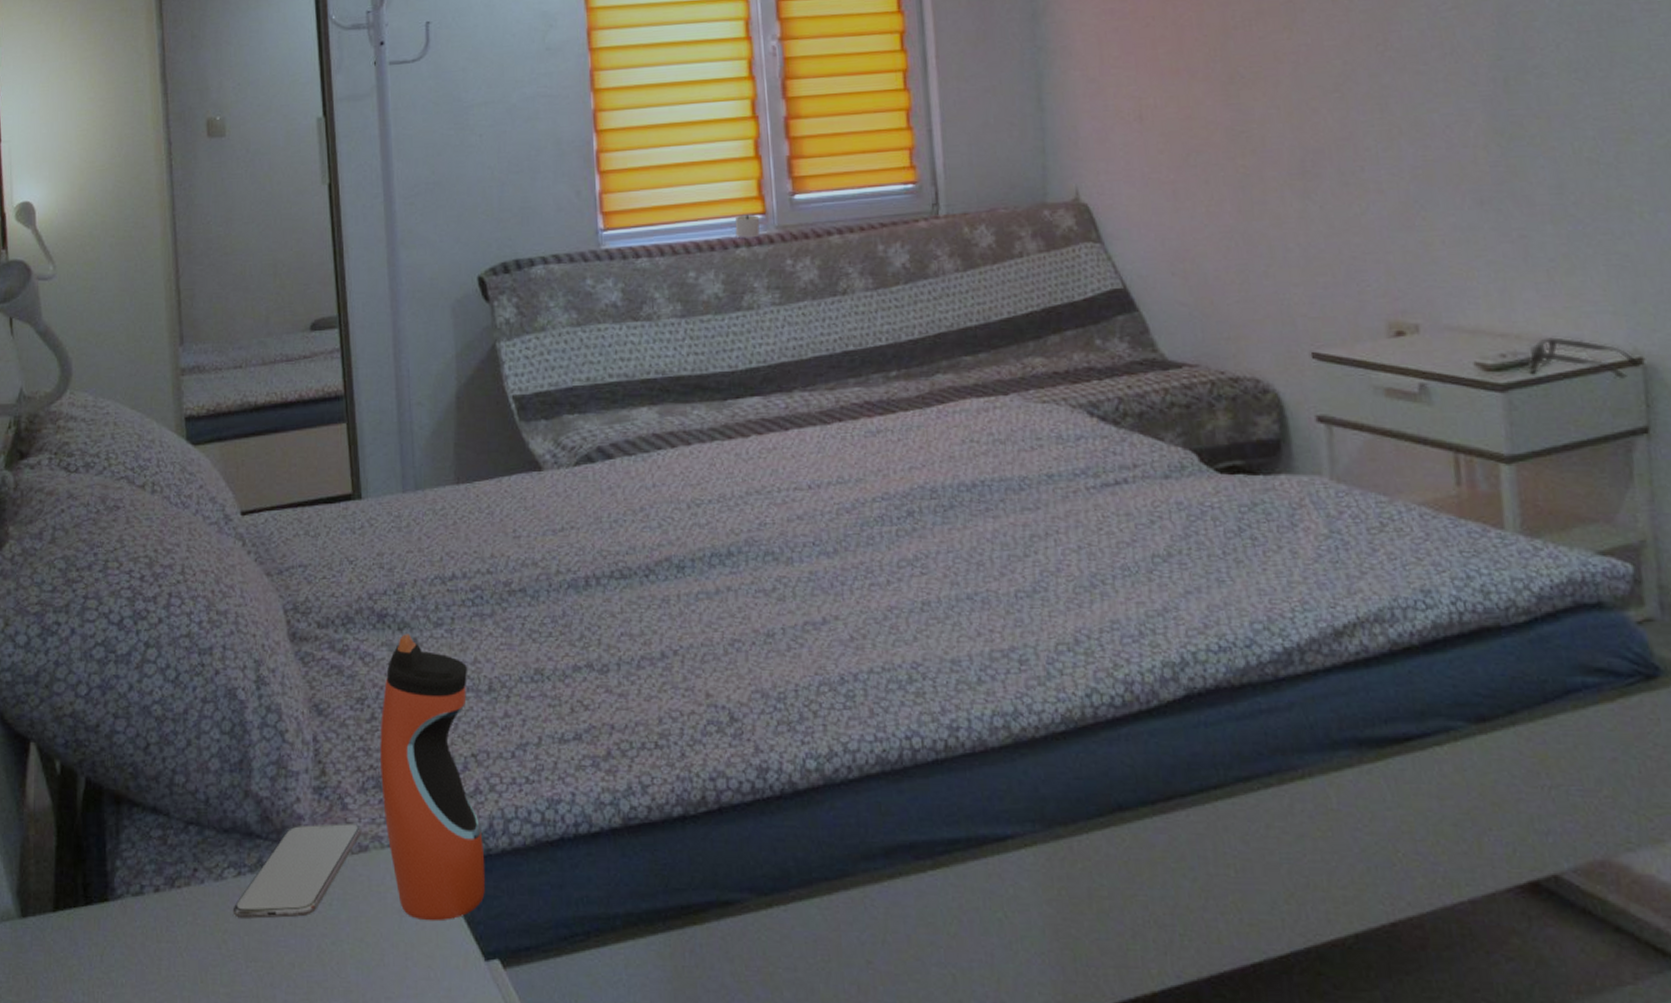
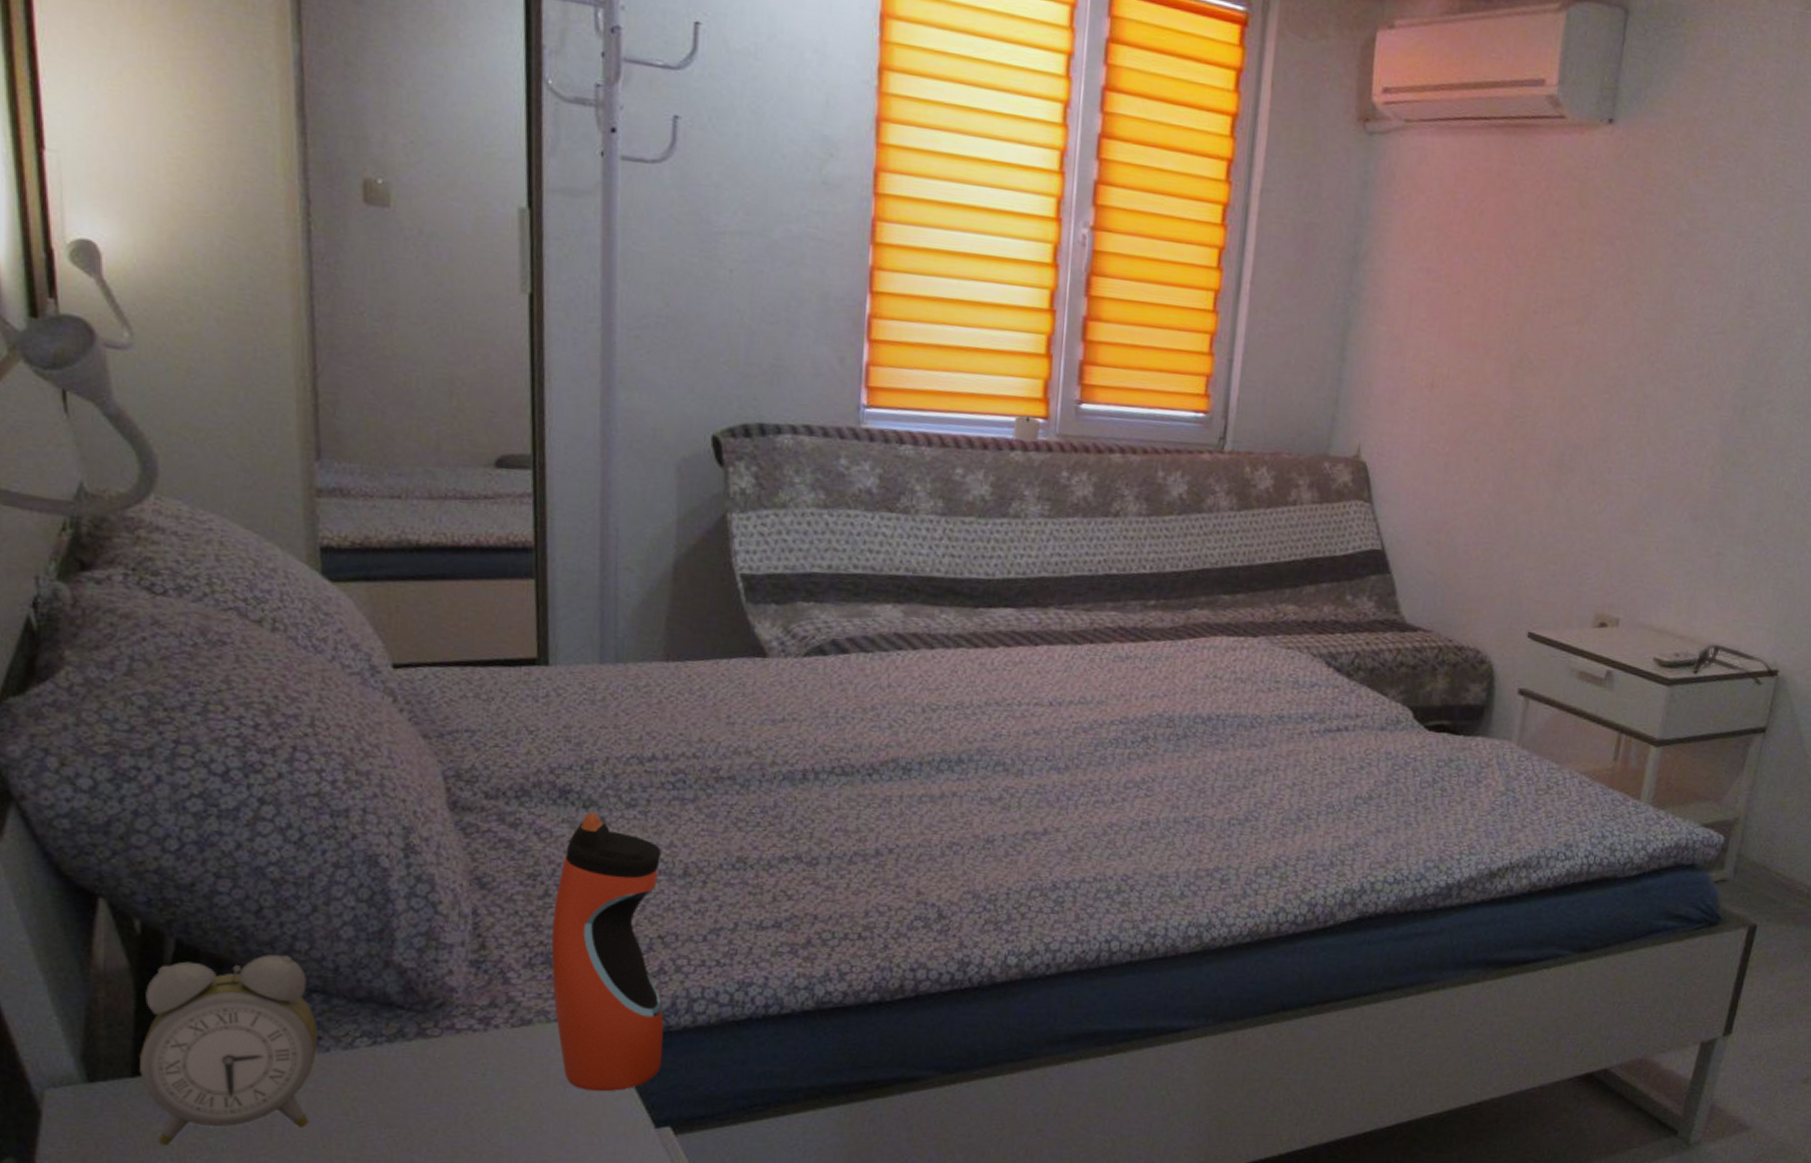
alarm clock: none [59,789,194,980] -> present [140,955,317,1145]
phone: present [232,824,362,919] -> none [364,997,525,1087]

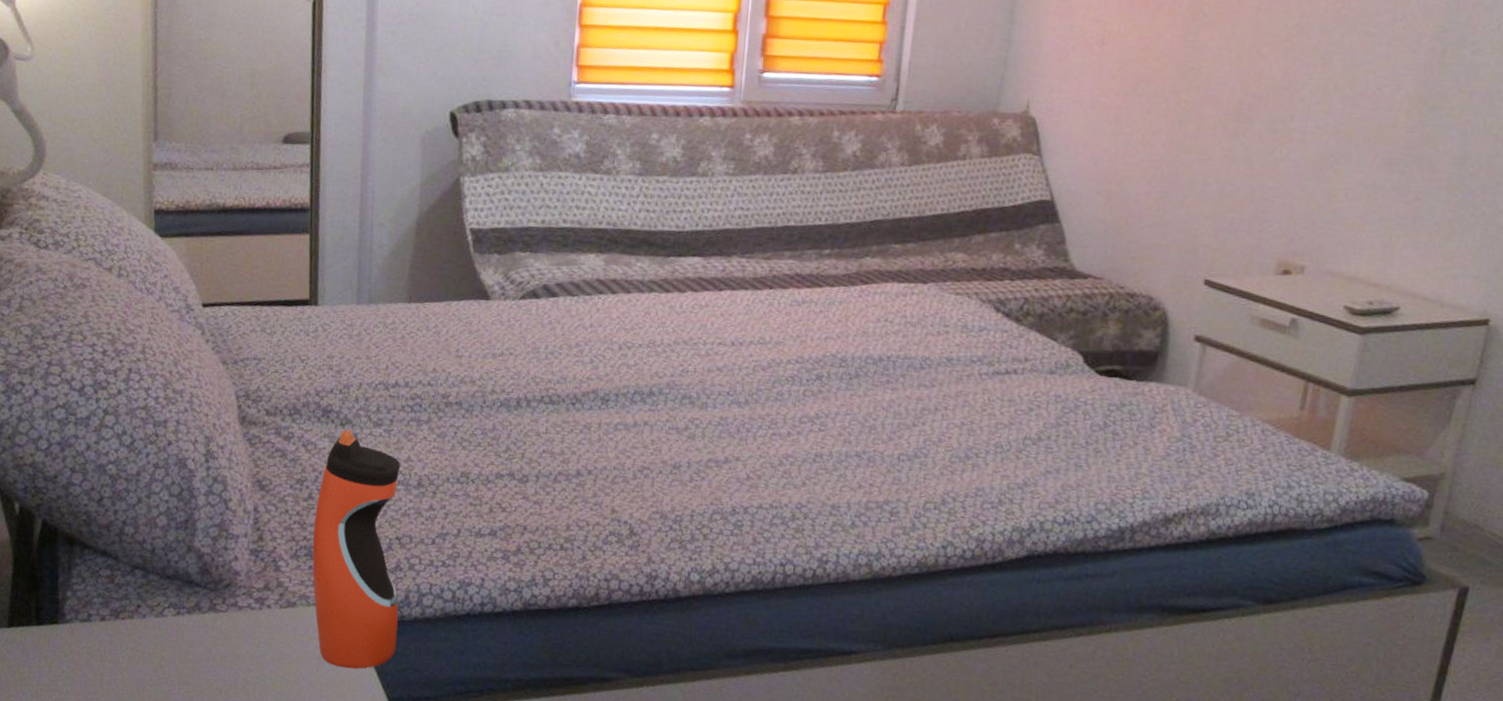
alarm clock: present [140,955,317,1145] -> none [13,536,138,684]
candle: present [1012,415,1041,443] -> none [702,85,728,109]
eyeglasses: present [1693,643,1775,686] -> none [1389,291,1486,336]

